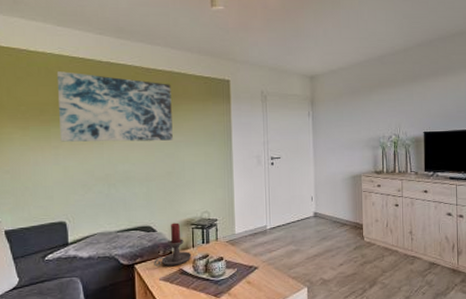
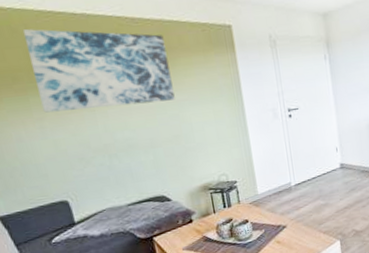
candle holder: present [154,222,192,267] -> none [174,189,214,237]

